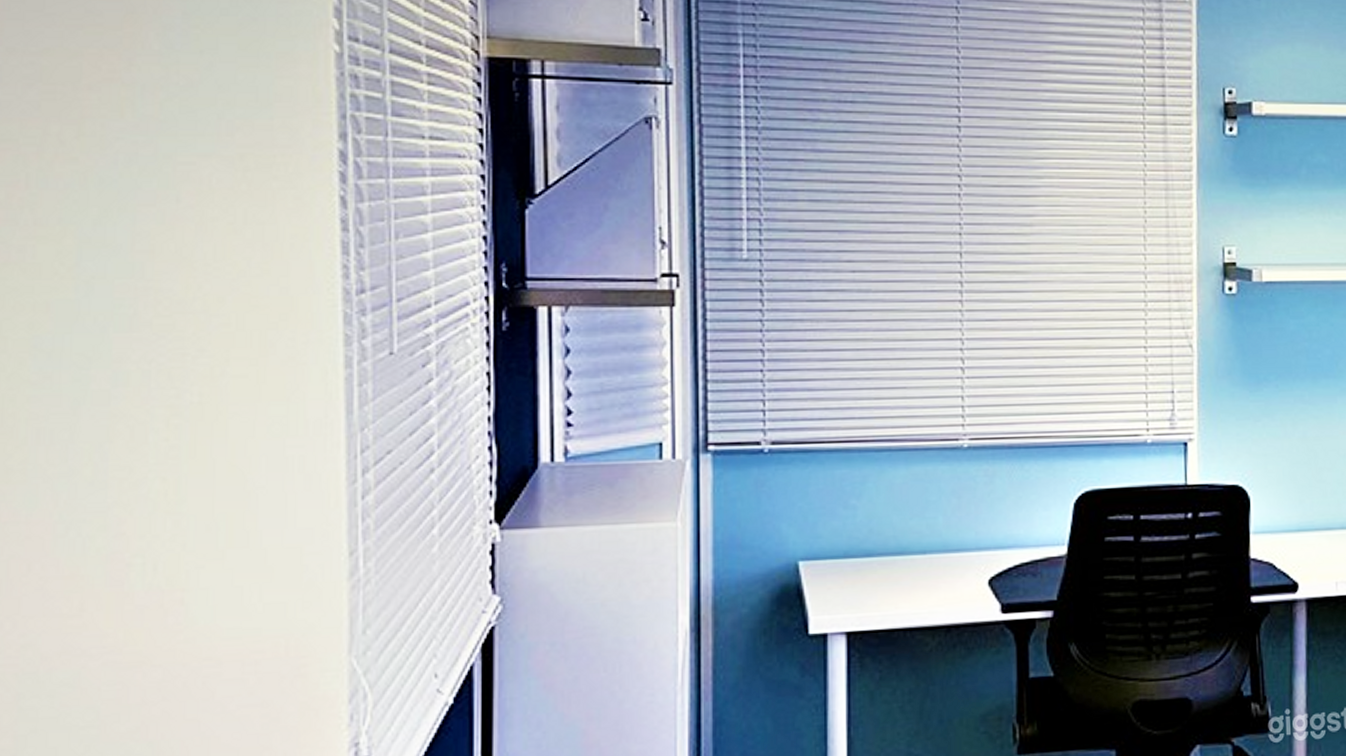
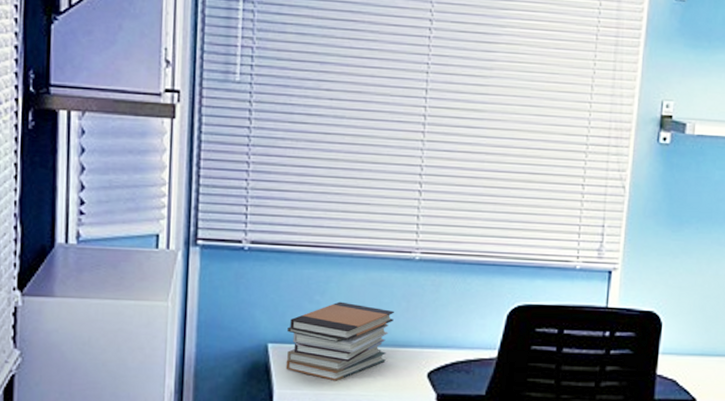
book stack: none [820,504,944,600] -> present [285,301,394,381]

